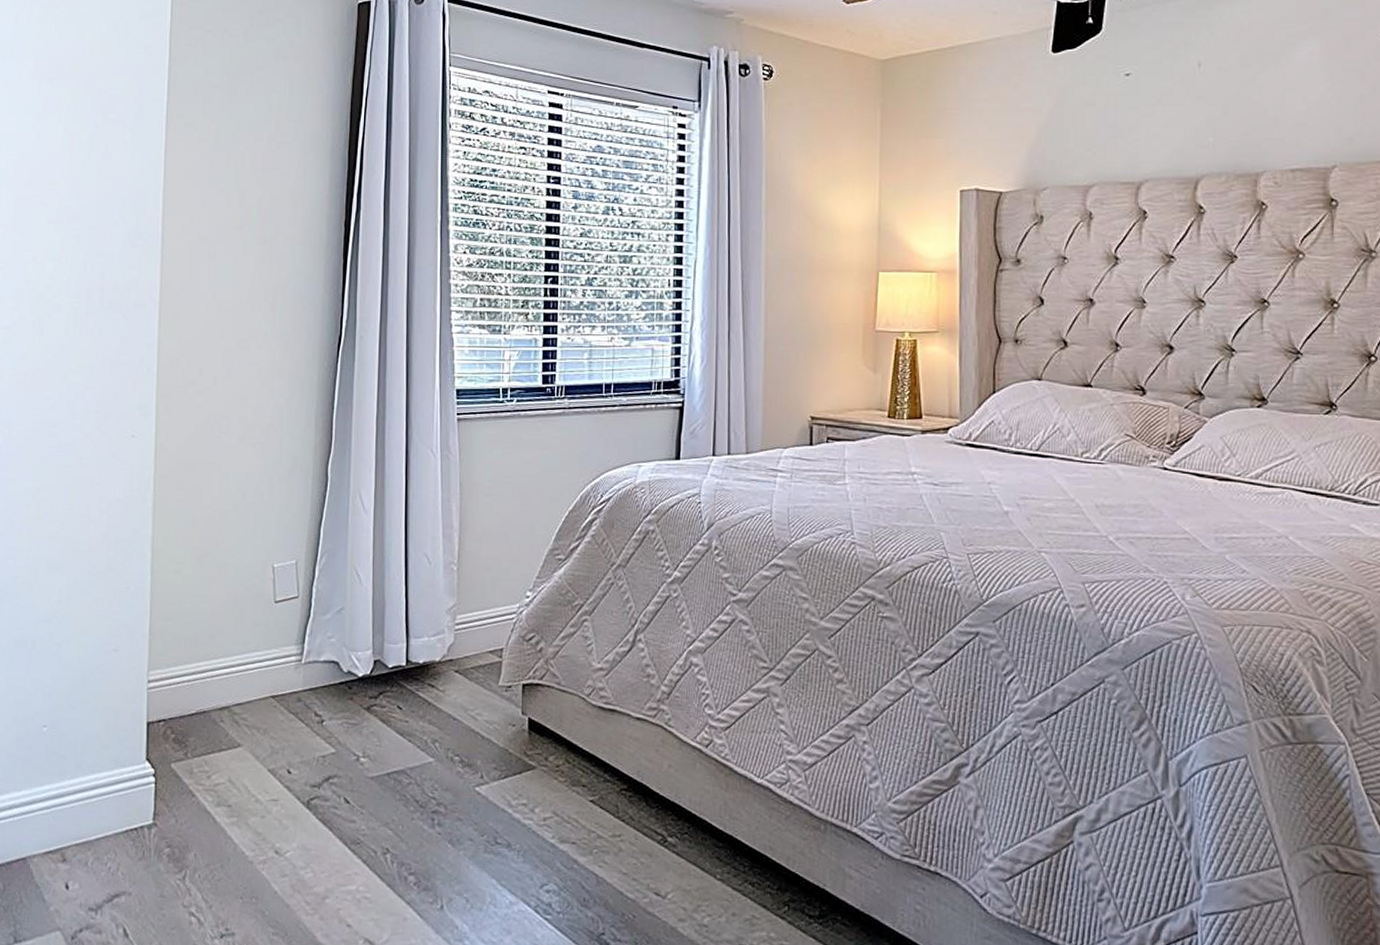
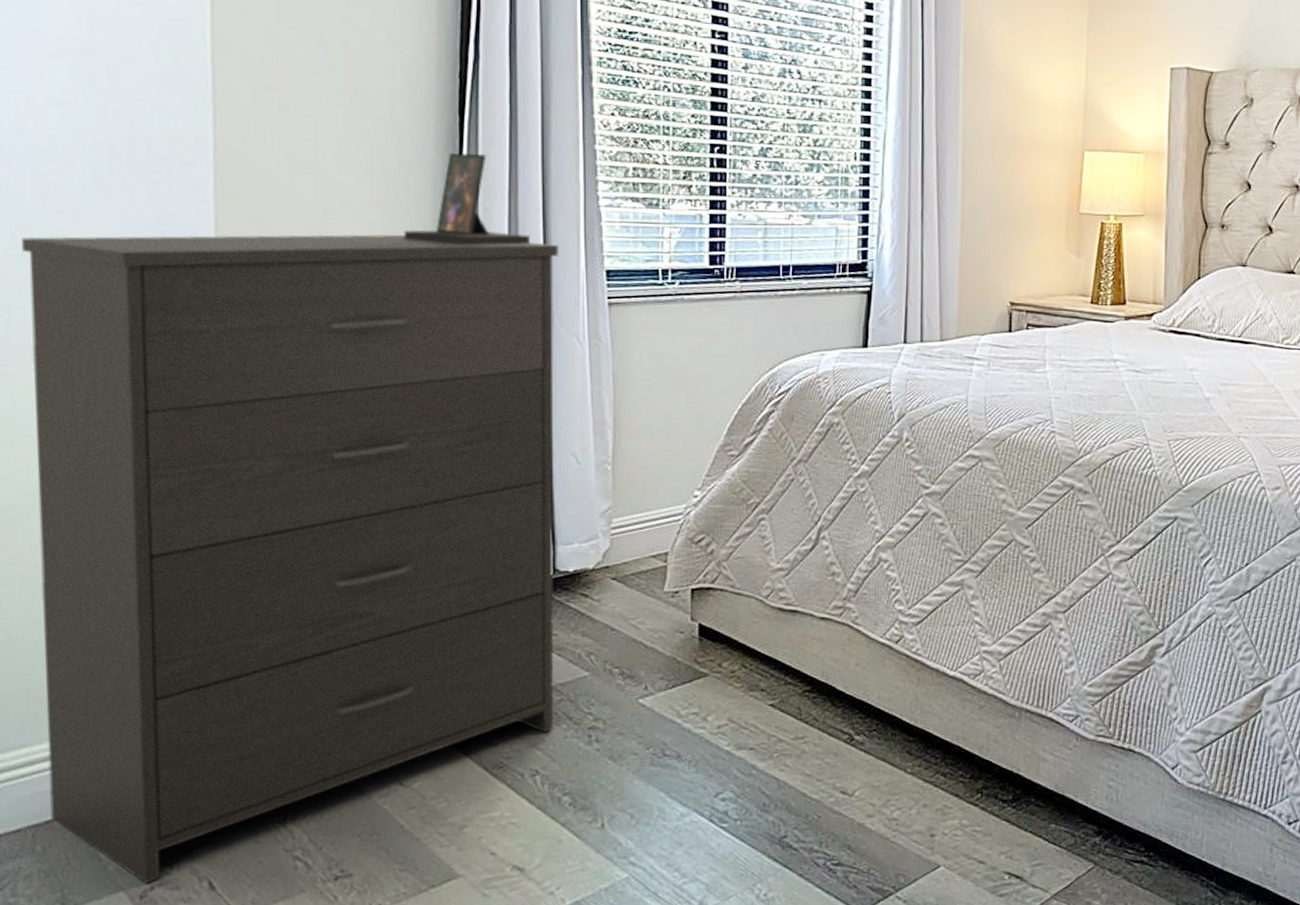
dresser: none [10,360,419,926] -> present [21,234,560,884]
photo frame: none [297,290,395,369] -> present [403,153,530,245]

